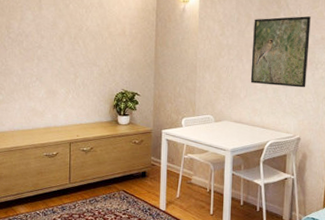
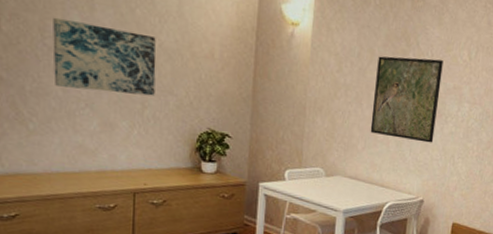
wall art: none [15,17,84,68] -> present [53,17,156,96]

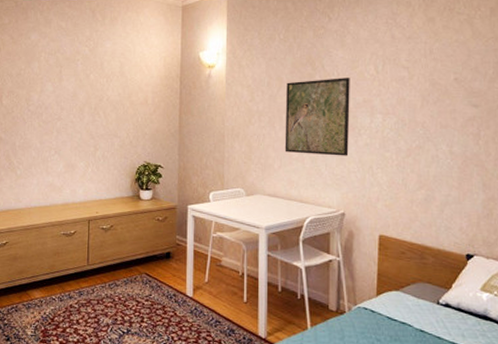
wall art: present [53,17,156,96] -> none [34,89,105,141]

